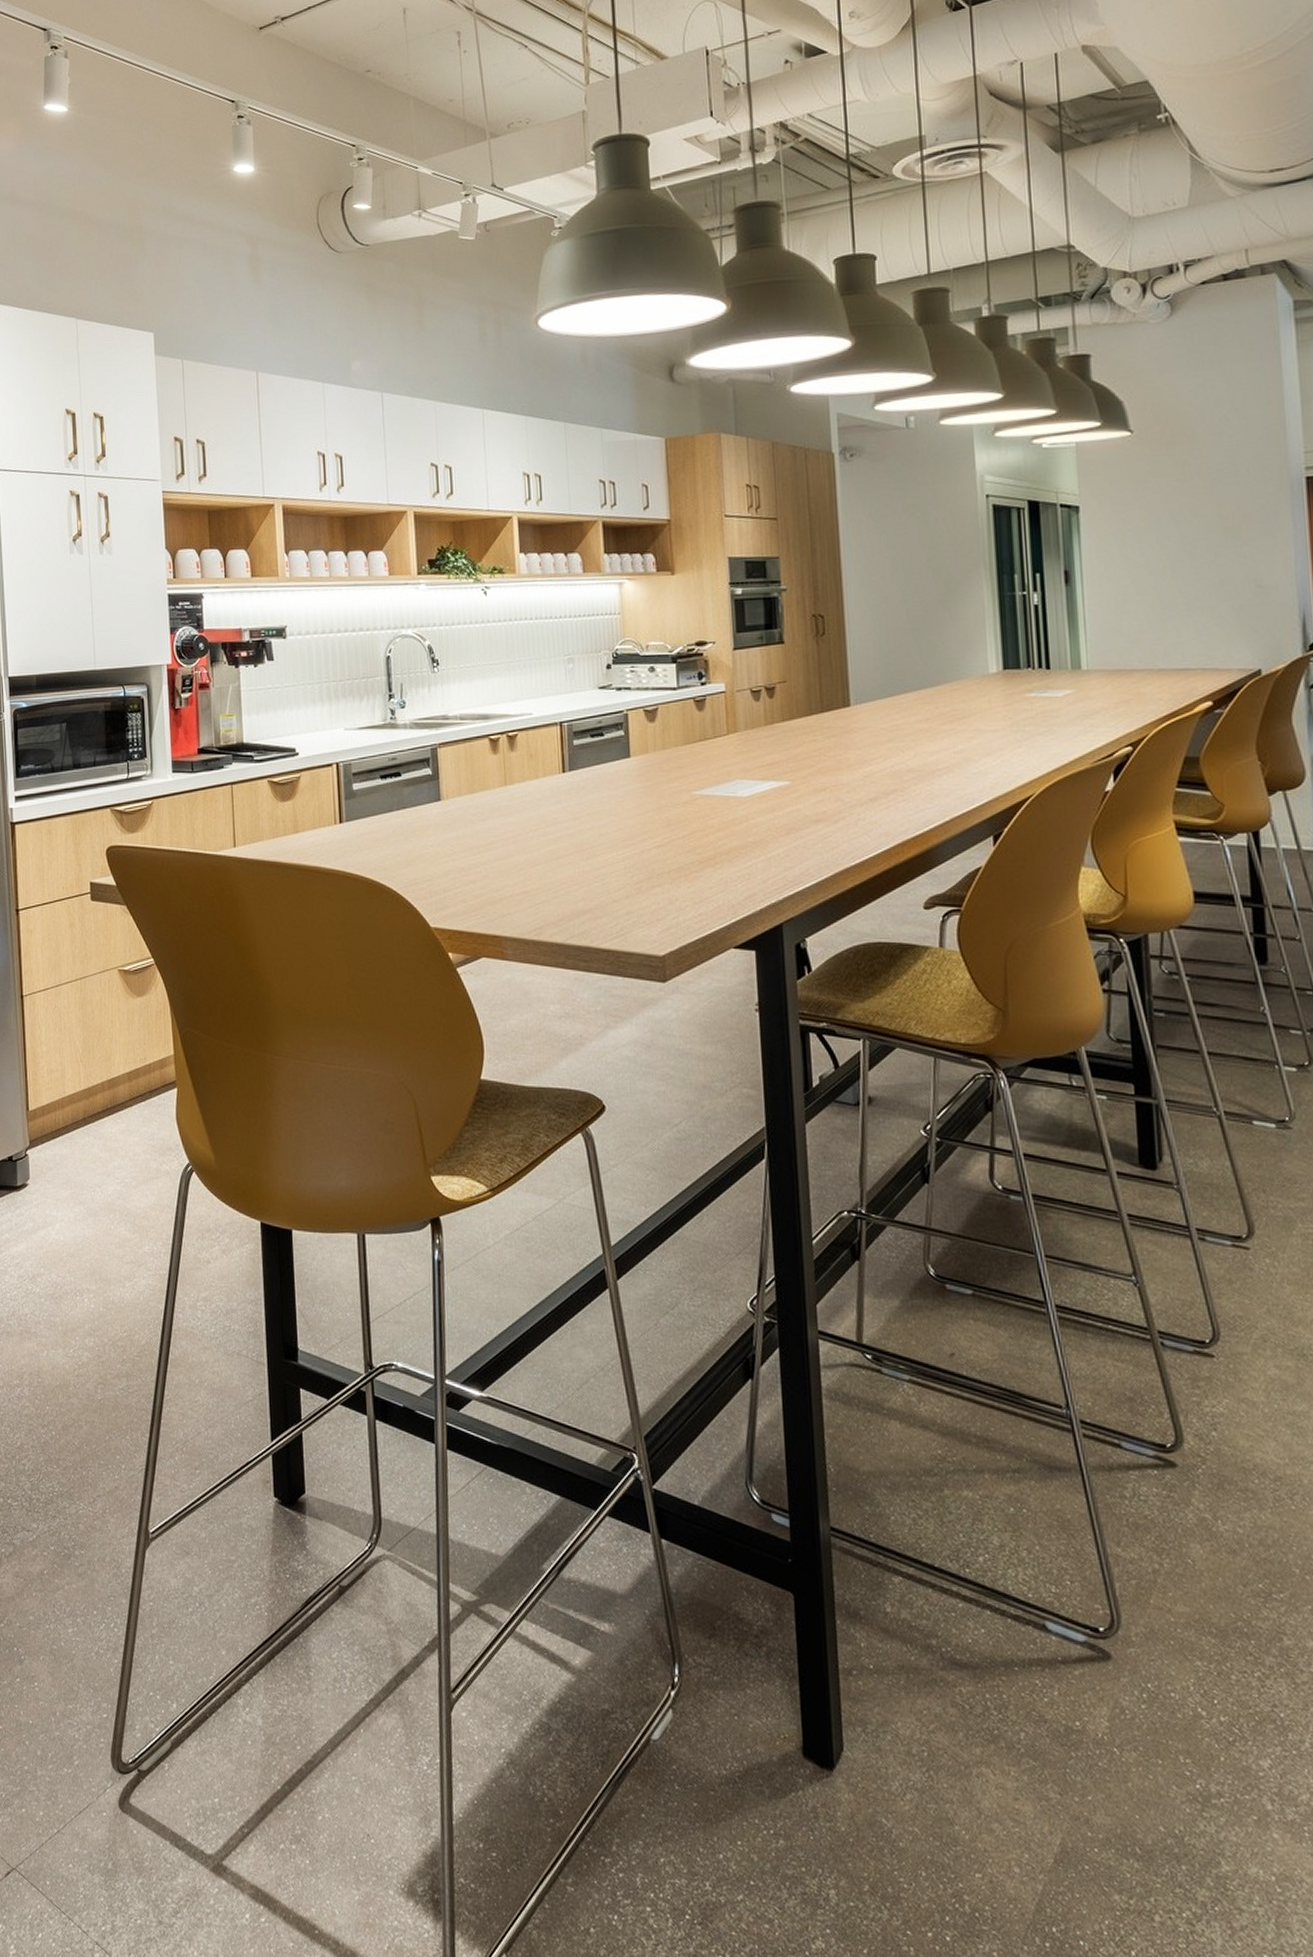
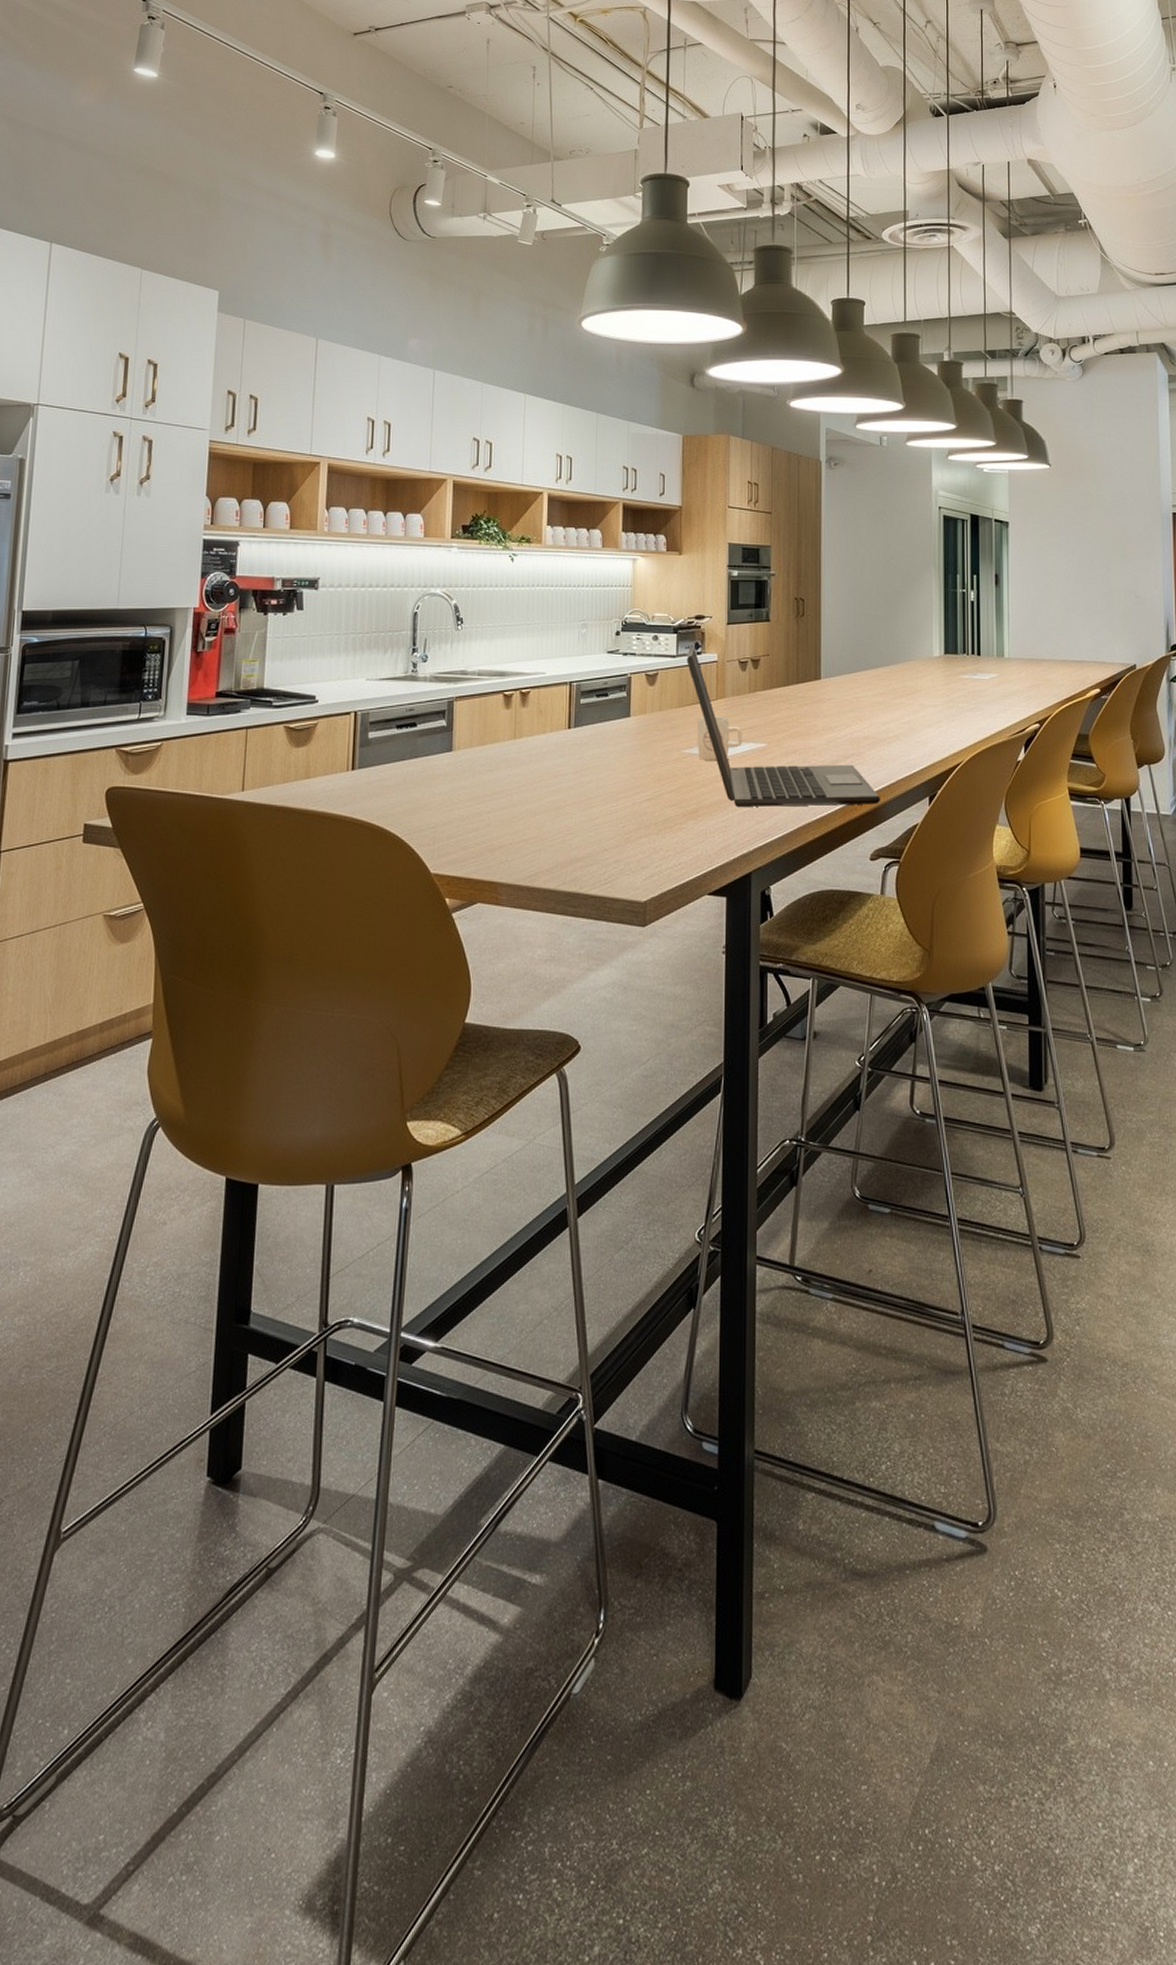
laptop: none [689,676,932,852] -> present [687,646,880,807]
mug: none [707,752,762,802] -> present [697,716,743,760]

